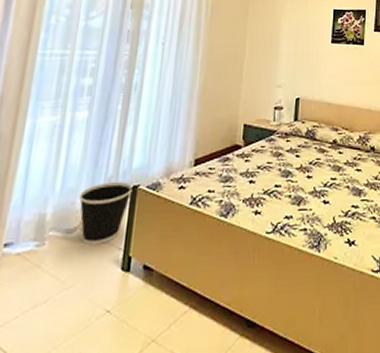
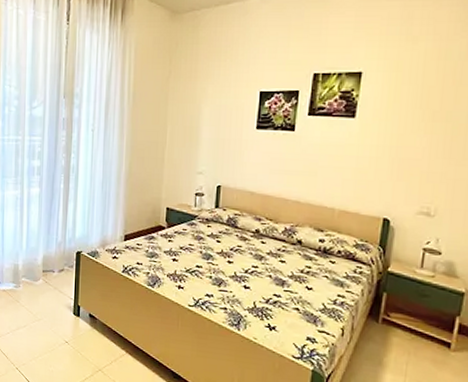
wastebasket: present [79,182,133,245] -> none [39,246,77,293]

